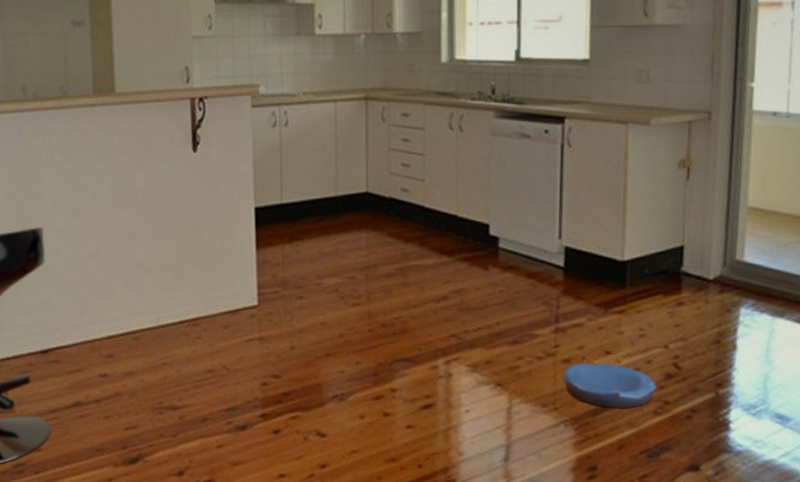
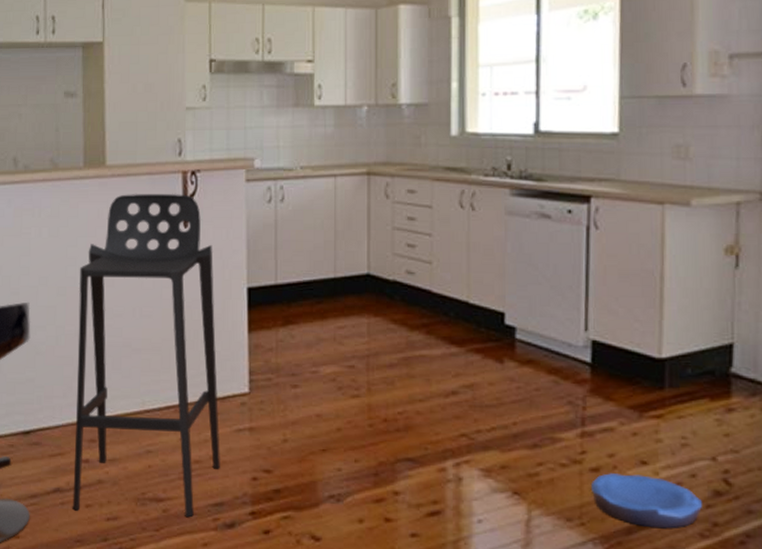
bar stool: none [91,119,232,423] -> present [72,193,220,518]

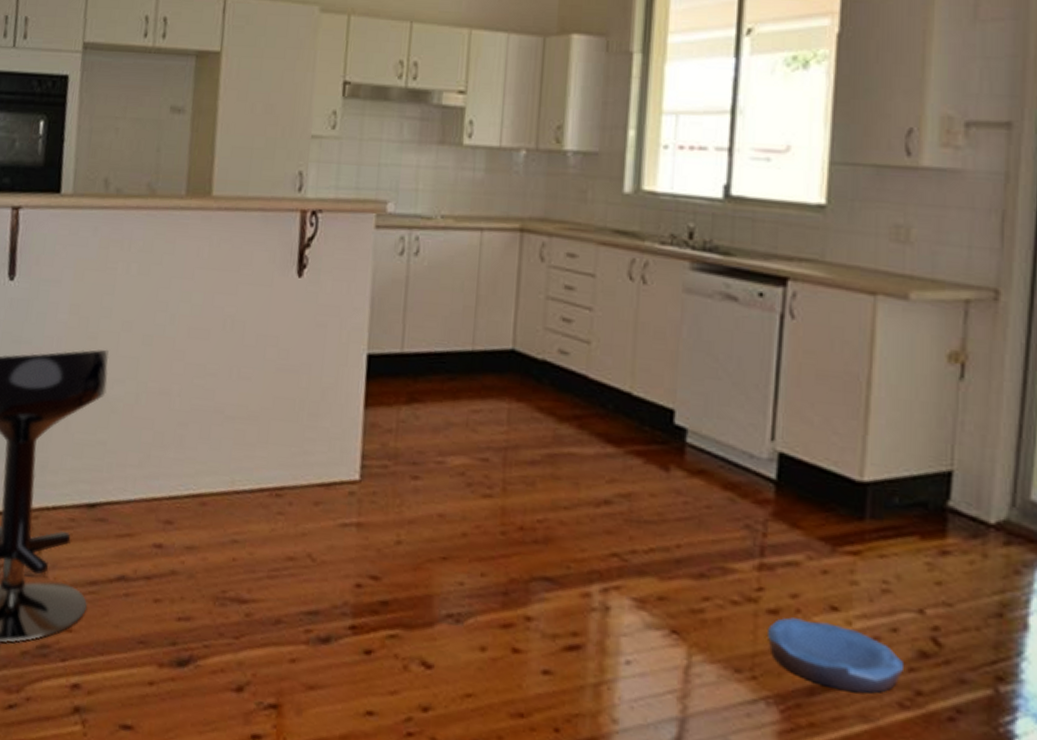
bar stool: present [72,193,220,518] -> none [138,231,330,626]

